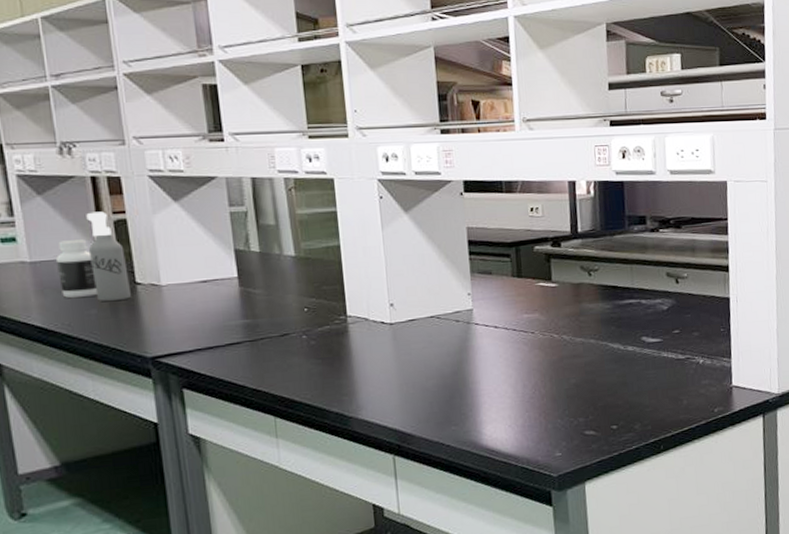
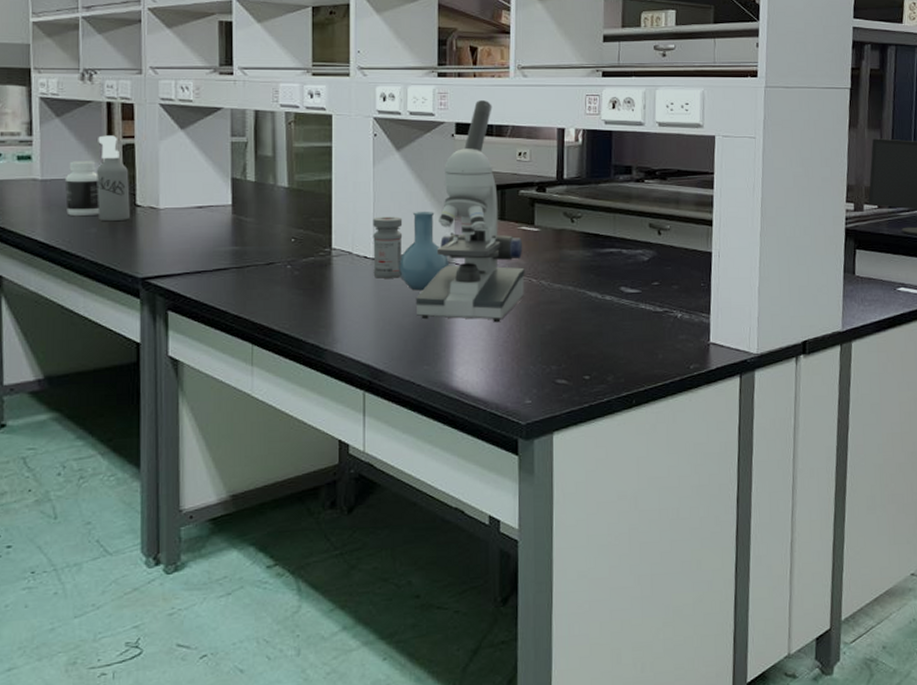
medicine bottle: none [387,279,420,343] -> present [373,216,403,278]
flask: none [416,272,468,353] -> present [398,211,449,291]
microscope: none [437,156,547,381] -> present [415,100,525,323]

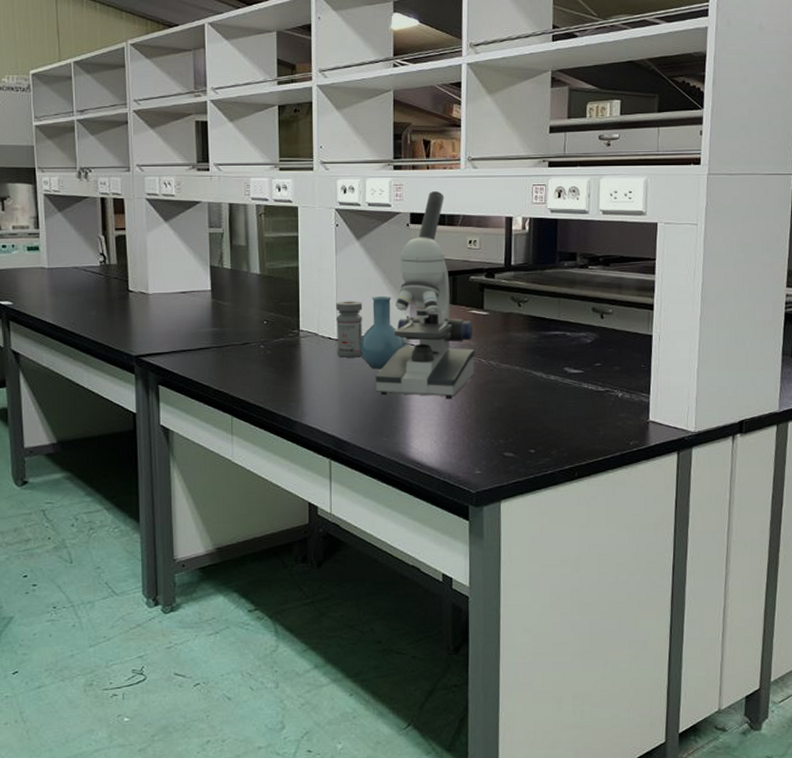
medicine bottle: present [64,161,100,217] -> none [67,251,99,301]
spray bottle: present [96,135,131,222] -> none [93,228,125,306]

